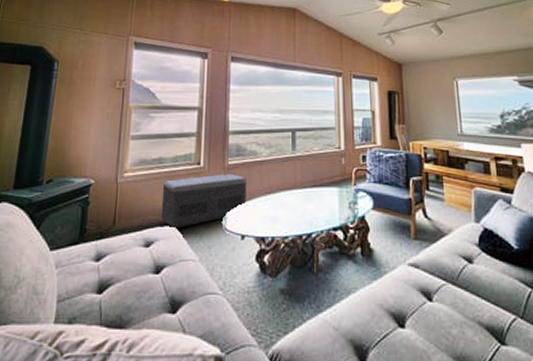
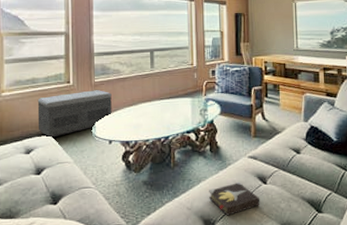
hardback book: none [360,296,426,342] -> present [209,181,260,216]

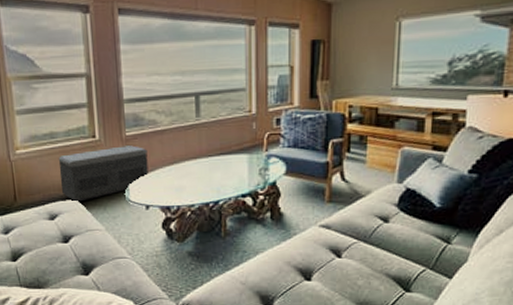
hardback book: present [209,181,260,216] -> none [268,254,332,292]

